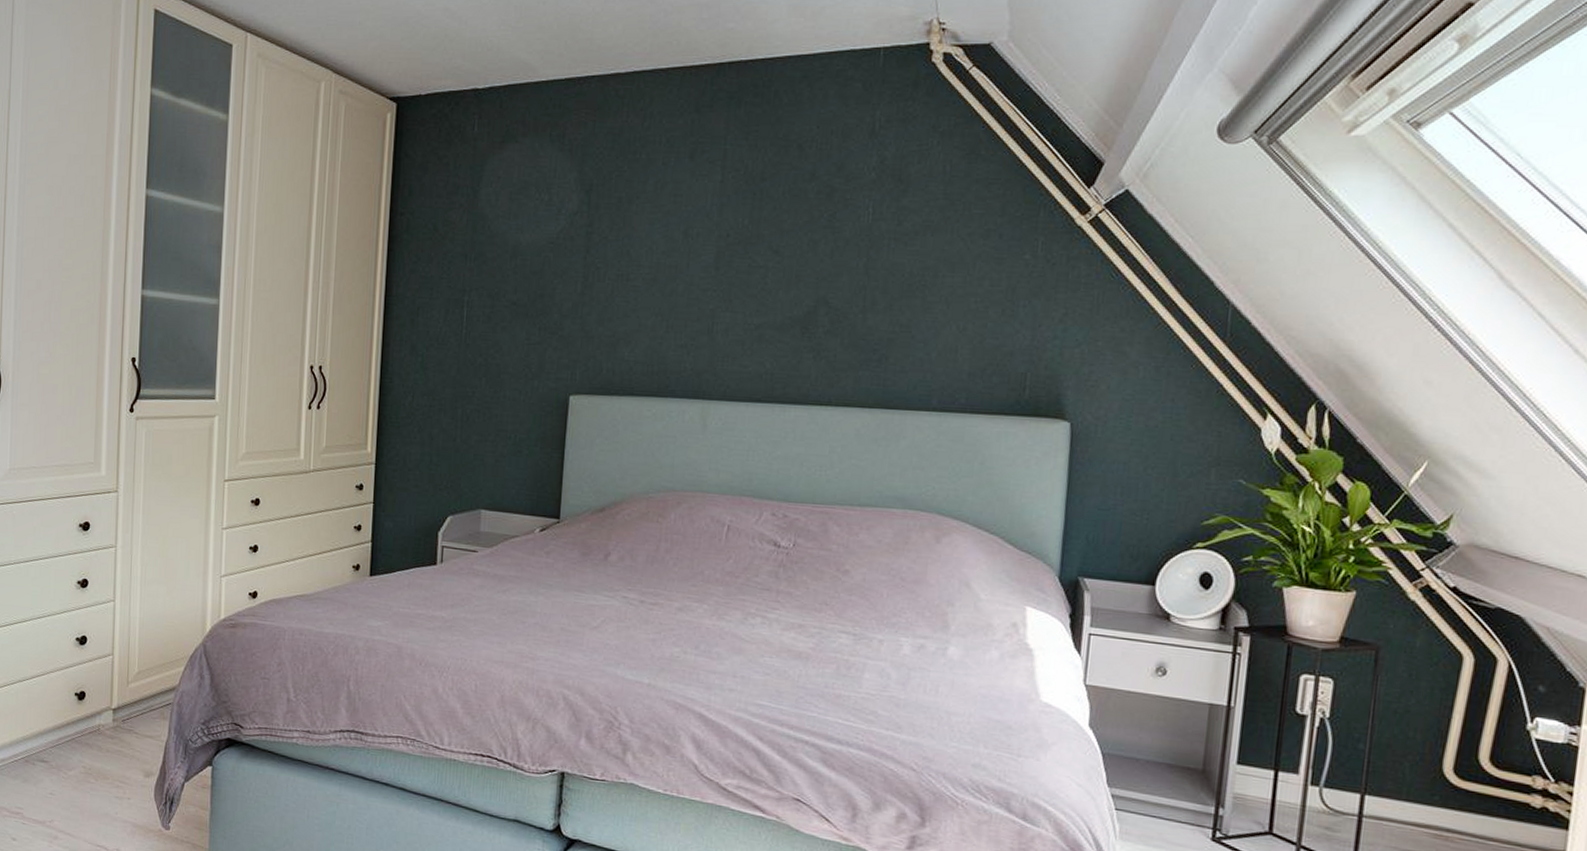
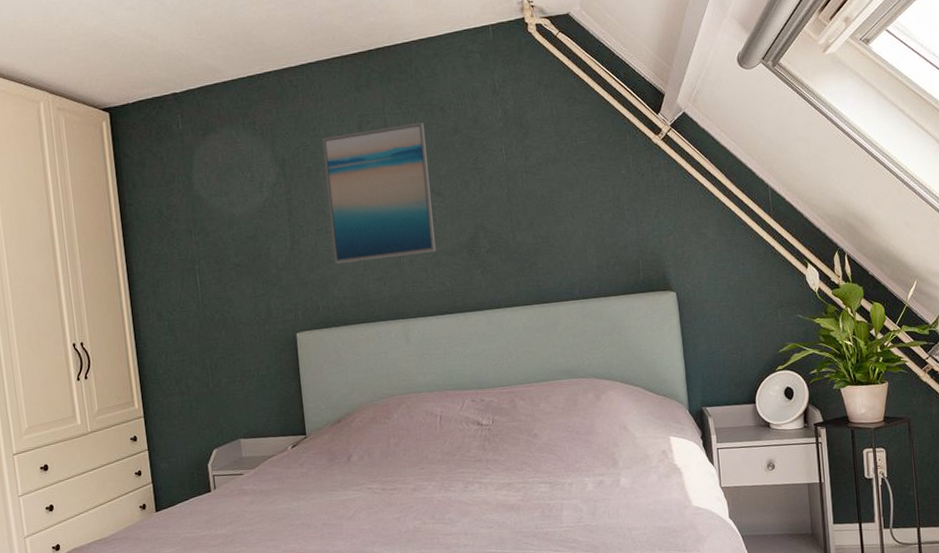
wall art: none [631,159,774,323] -> present [322,122,436,264]

